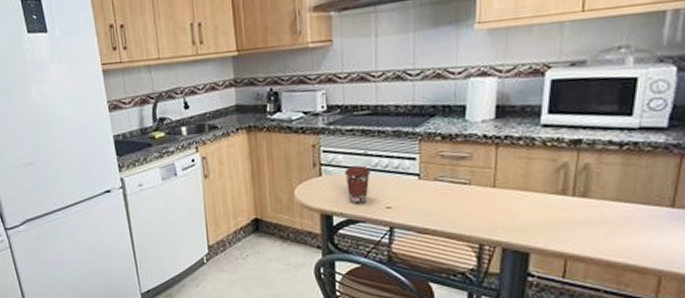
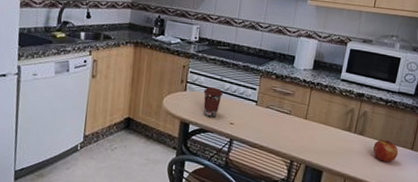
apple: none [606,199,649,229] -> present [373,140,398,162]

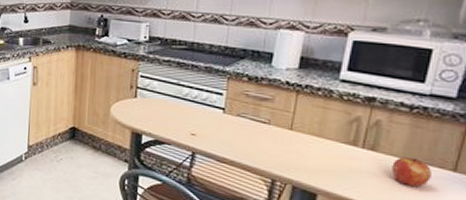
coffee cup: present [203,87,223,118] -> none [157,93,180,128]

